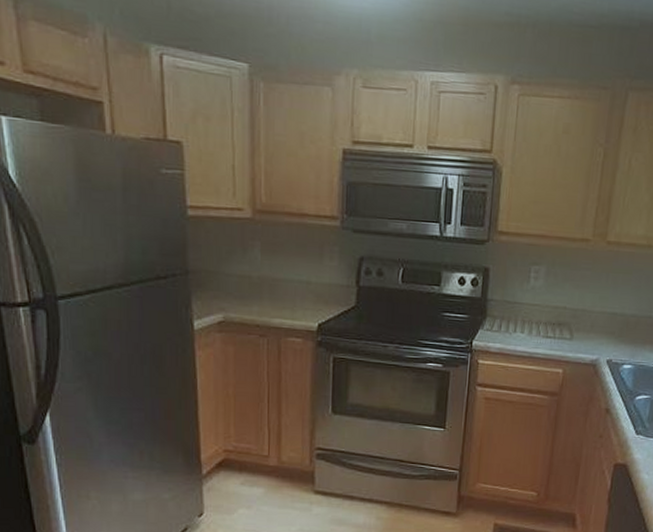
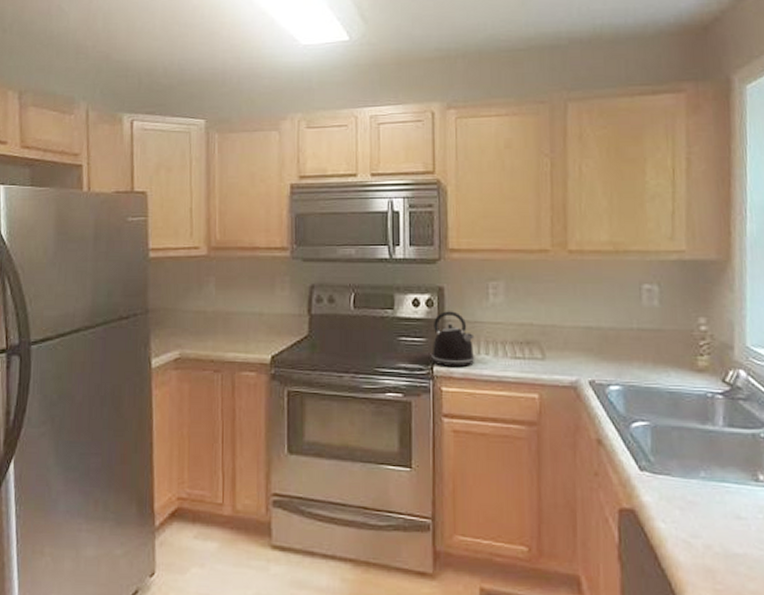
kettle: none [471,291,513,343] -> present [431,311,475,367]

